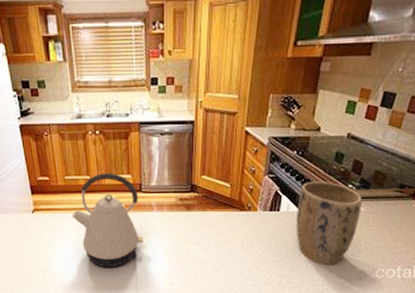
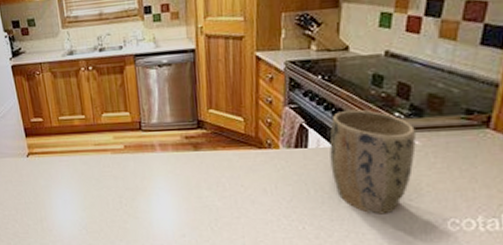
kettle: present [71,173,143,268] -> none [67,111,147,217]

